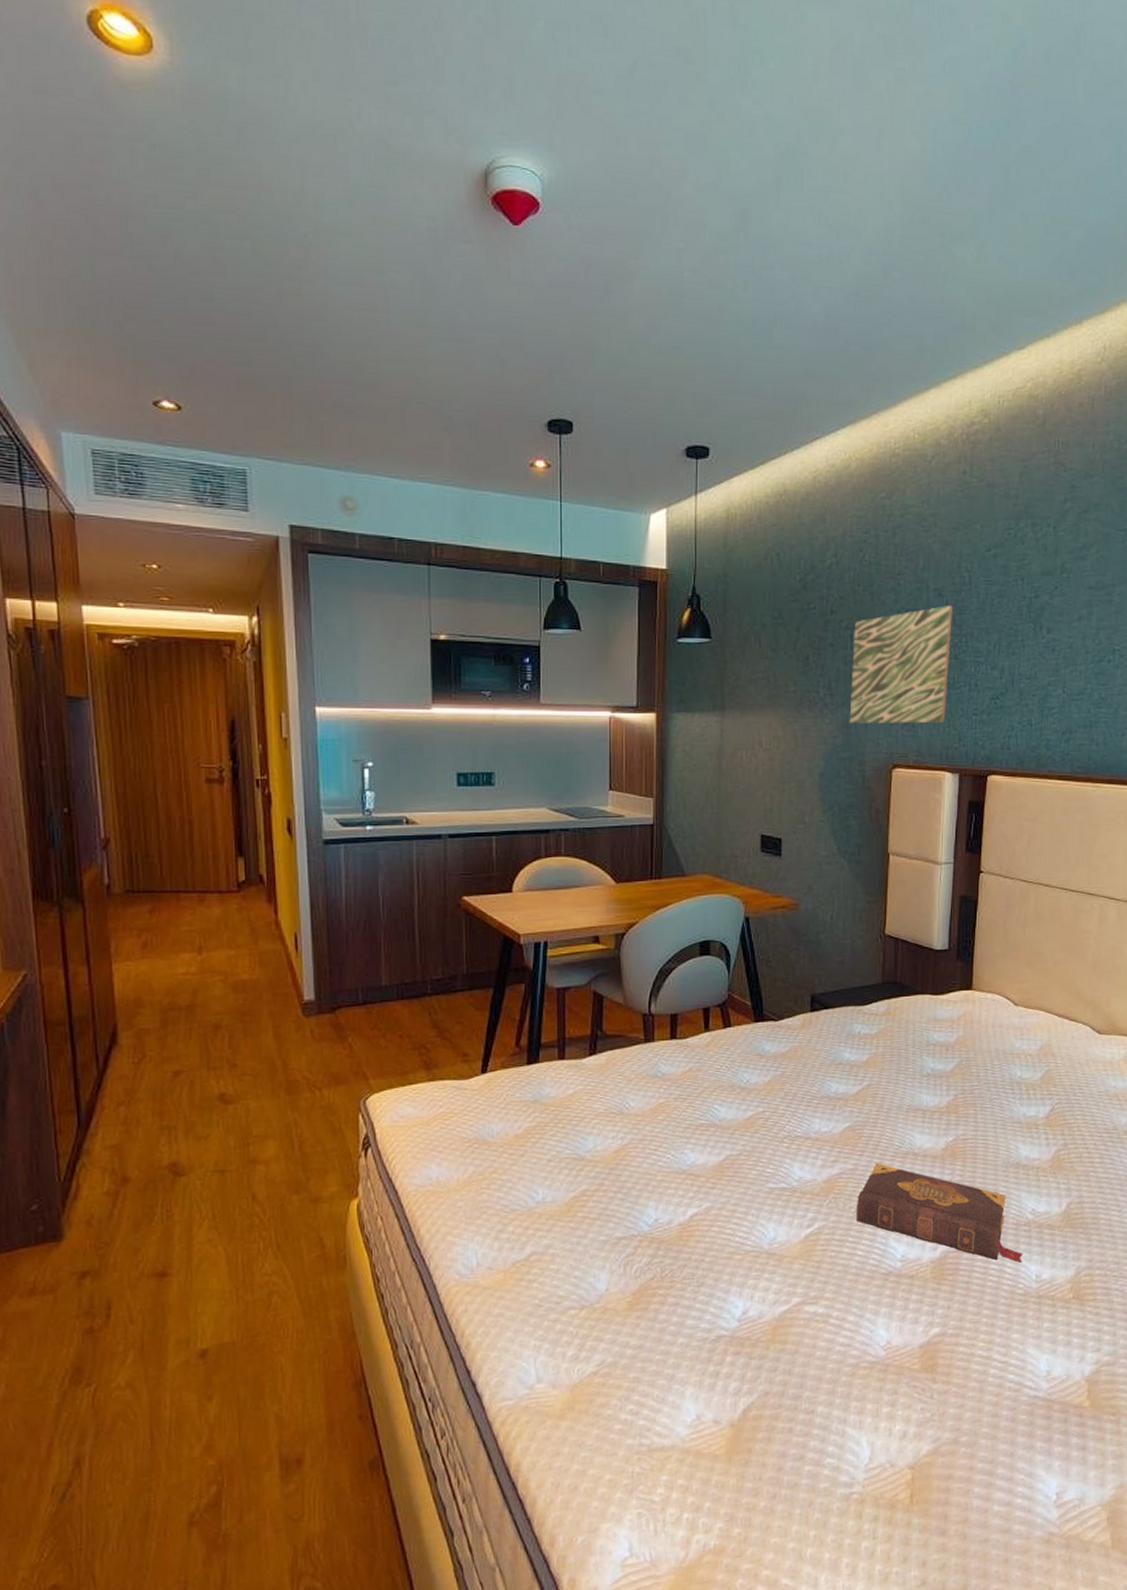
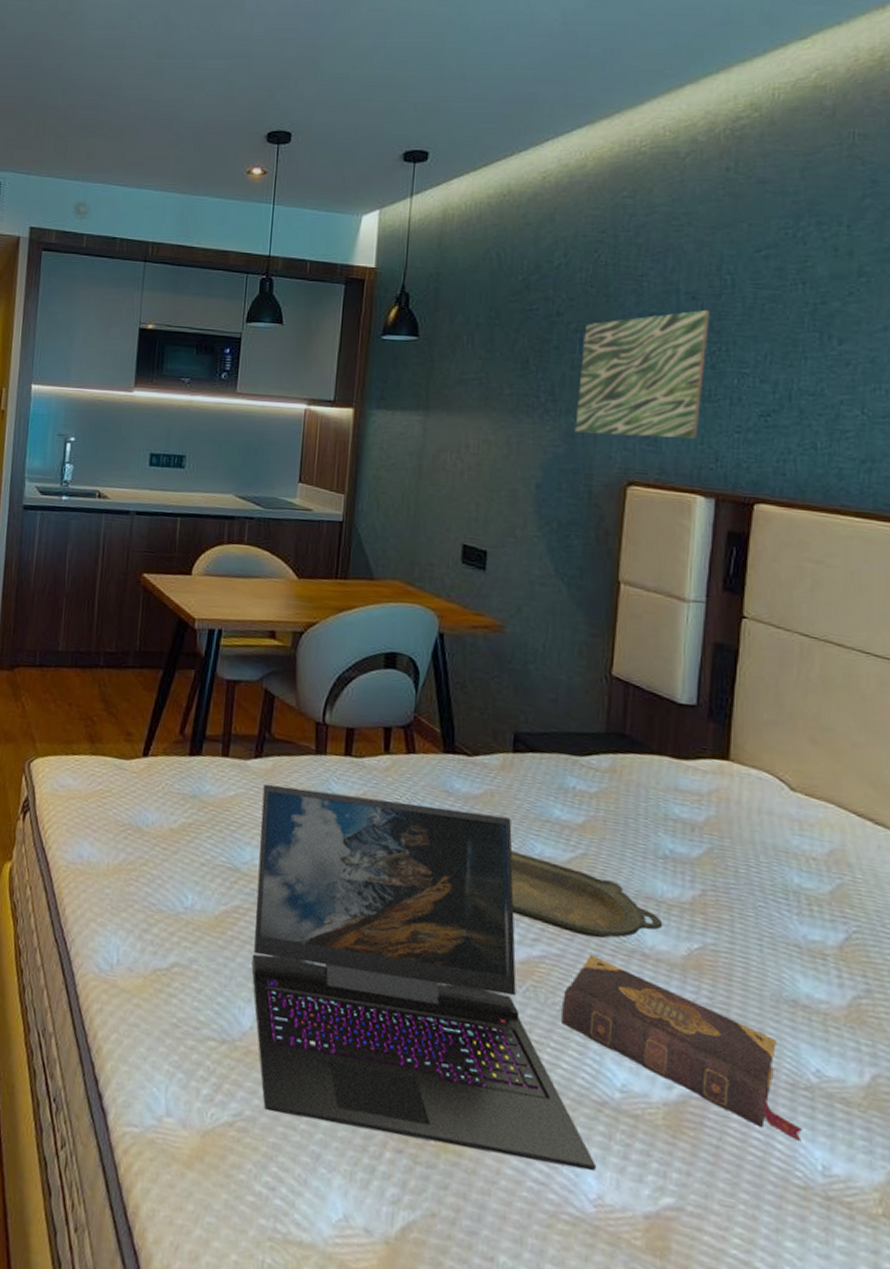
laptop: none [599,1067,886,1354] -> present [251,783,597,1172]
serving tray: none [813,1093,928,1150] -> present [510,850,663,938]

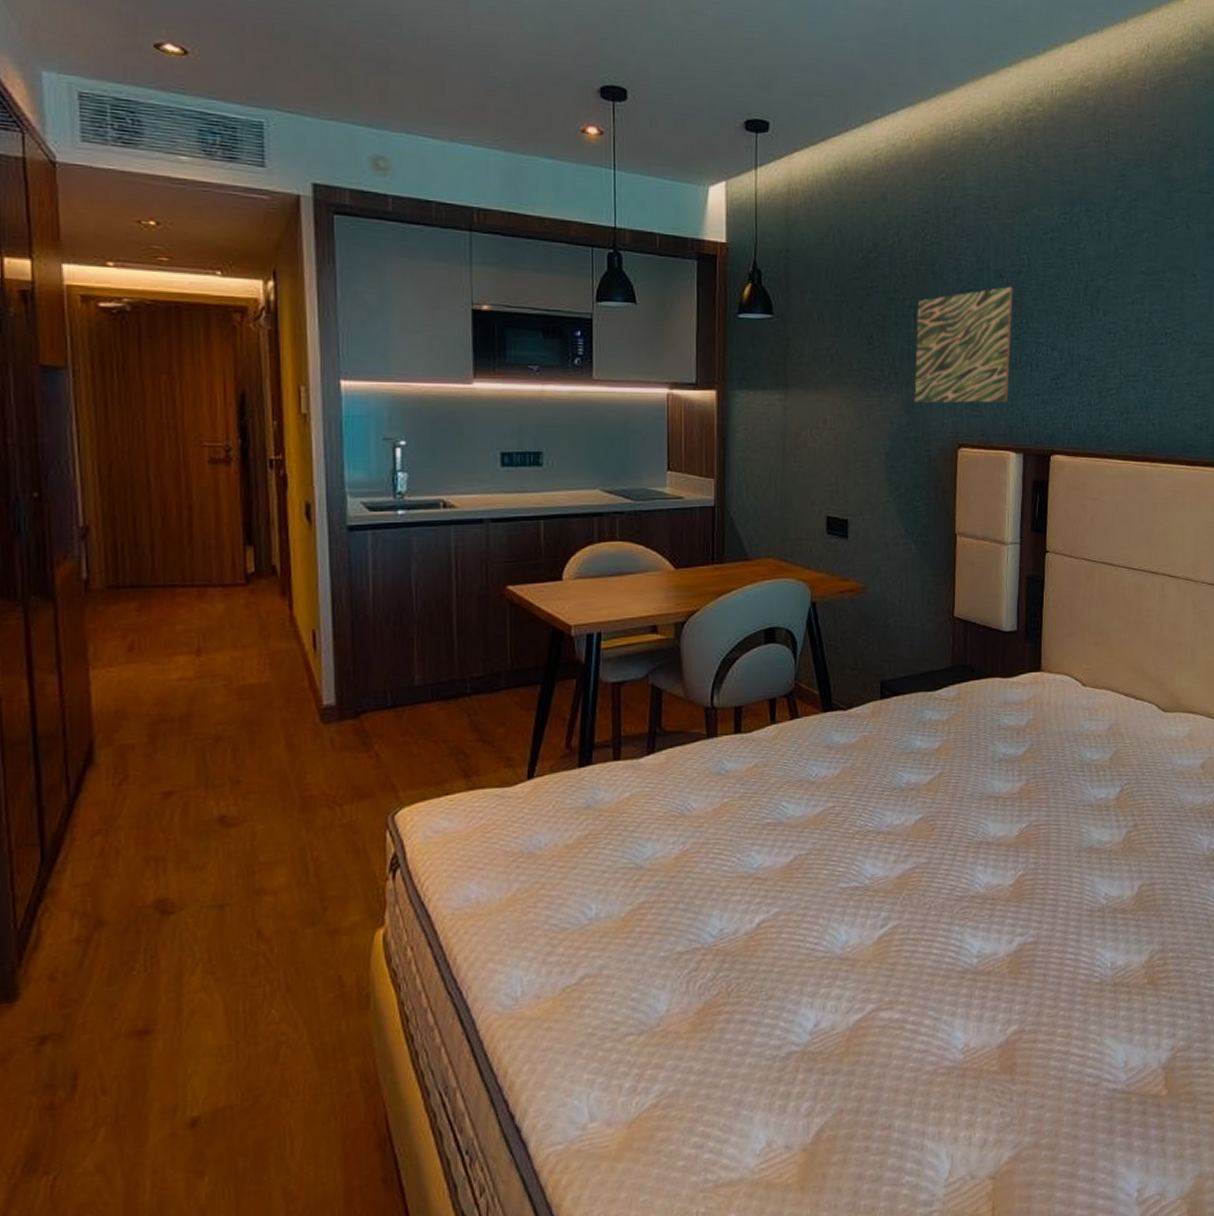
laptop: present [251,783,597,1172] -> none [658,757,963,1080]
serving tray: present [510,850,663,938] -> none [884,784,1001,842]
book: present [562,954,802,1141] -> none [931,854,1098,950]

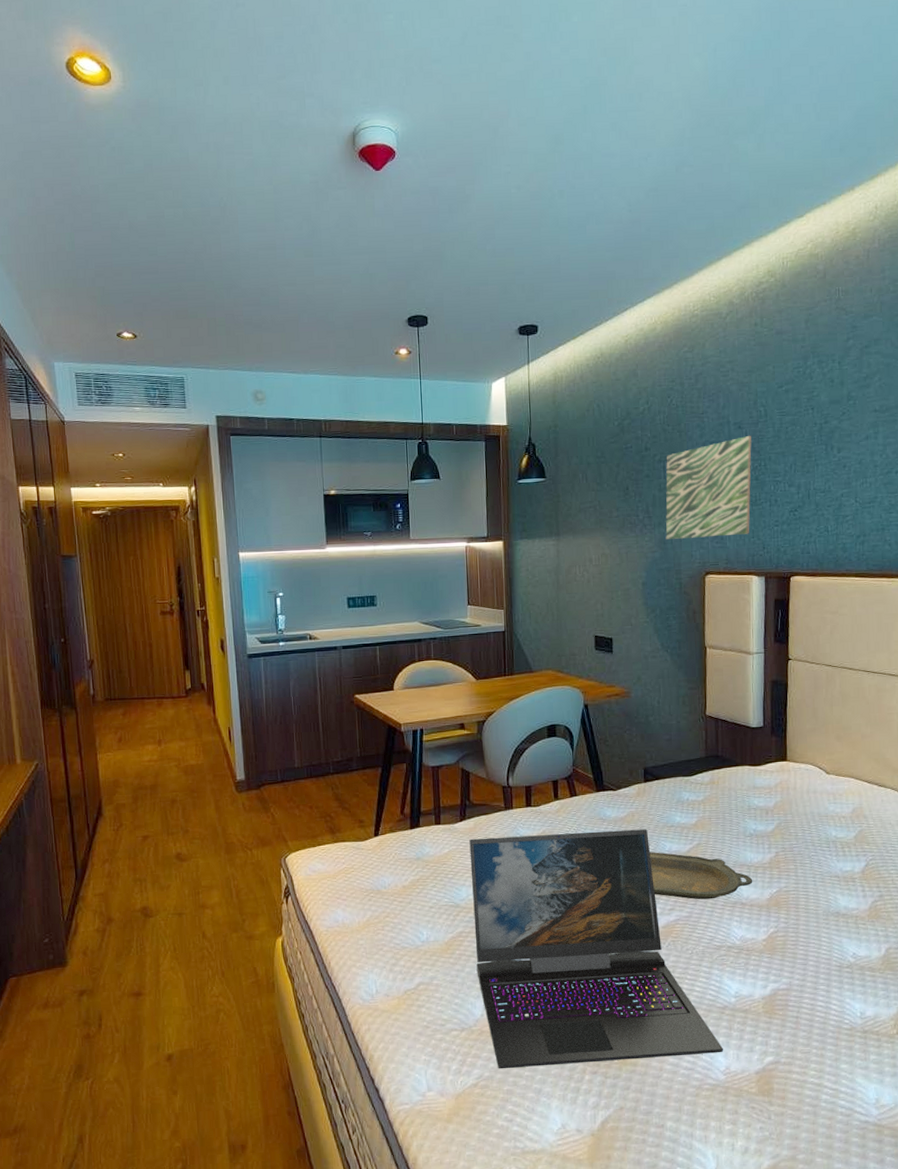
laptop: none [658,757,963,1080] -> present [469,829,724,1069]
serving tray: none [884,784,1001,842] -> present [650,851,753,900]

